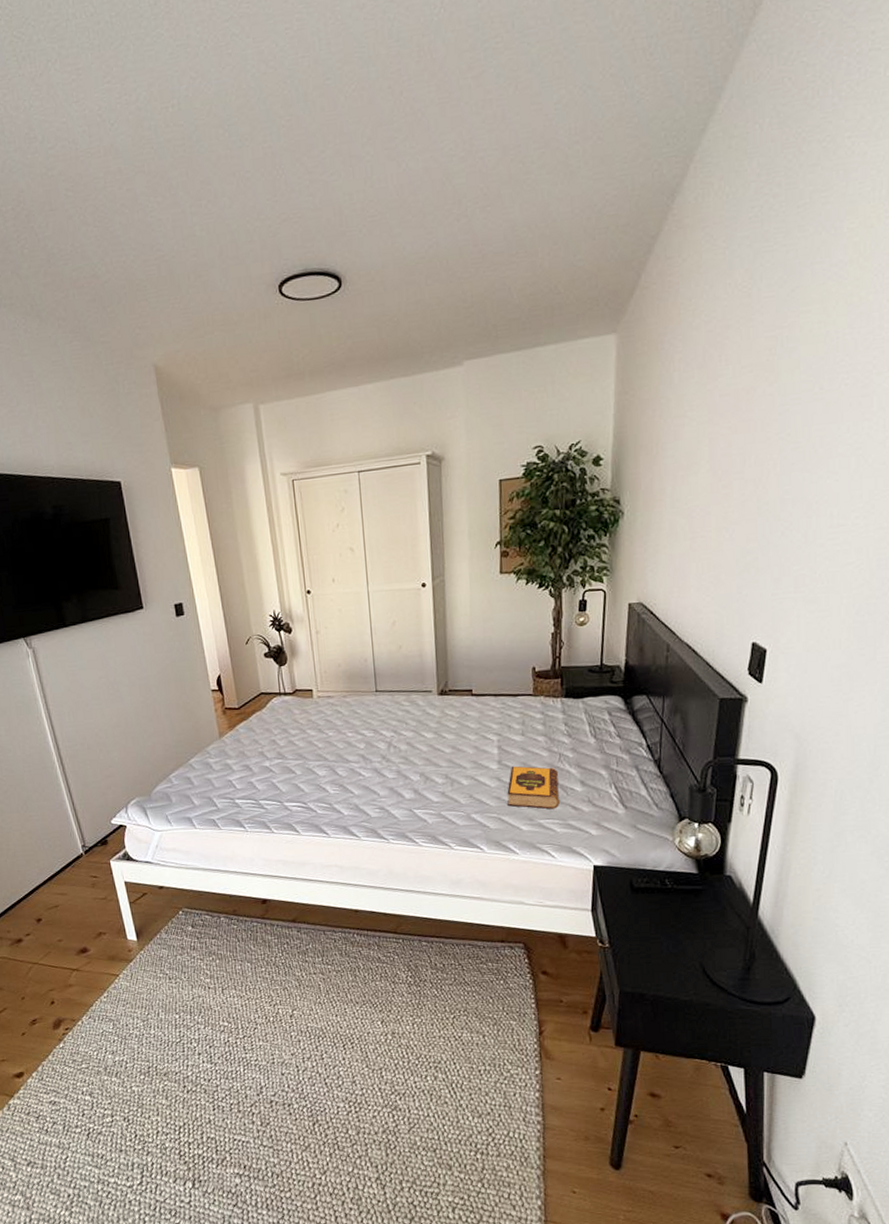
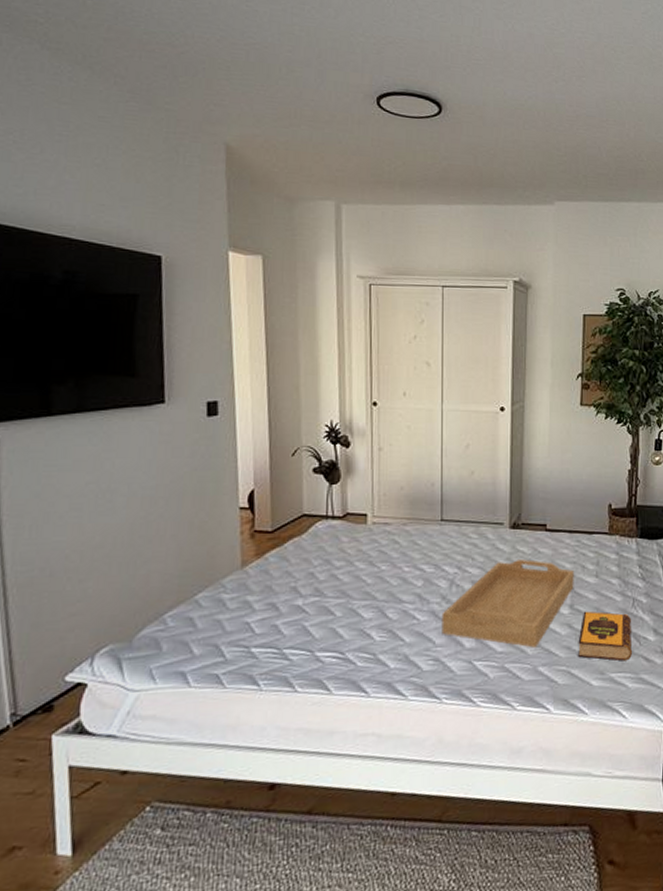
serving tray: none [383,722,501,798] -> present [441,559,574,648]

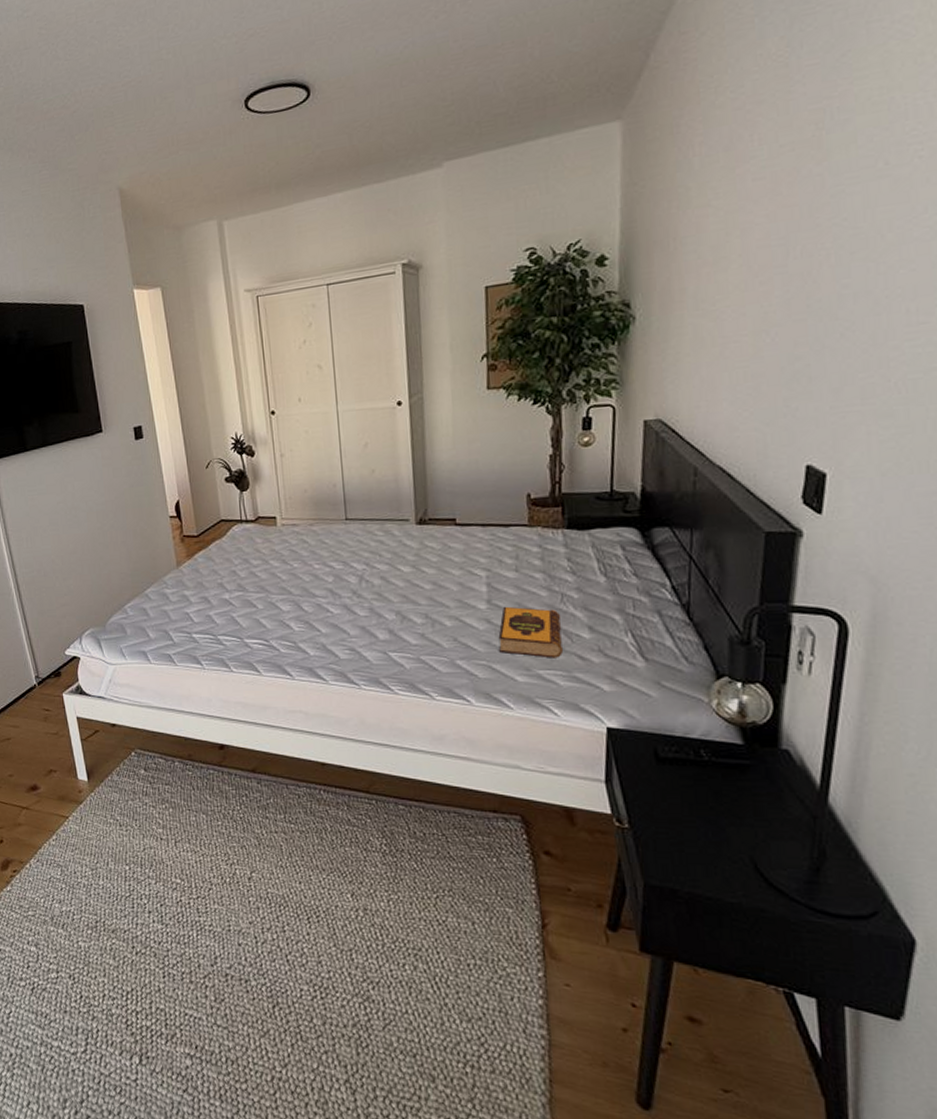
serving tray: present [441,559,574,648] -> none [354,555,491,642]

